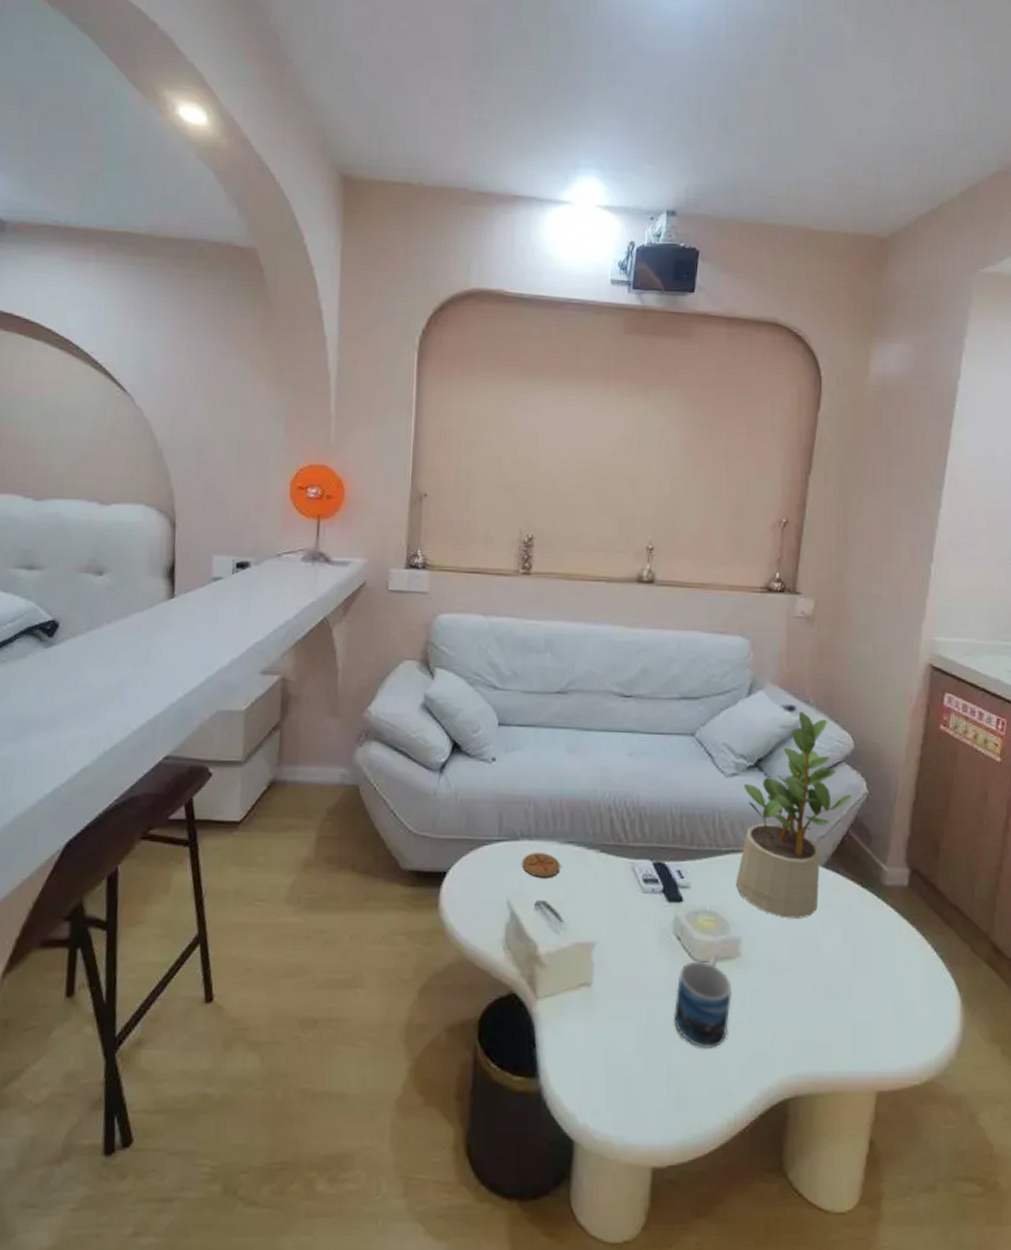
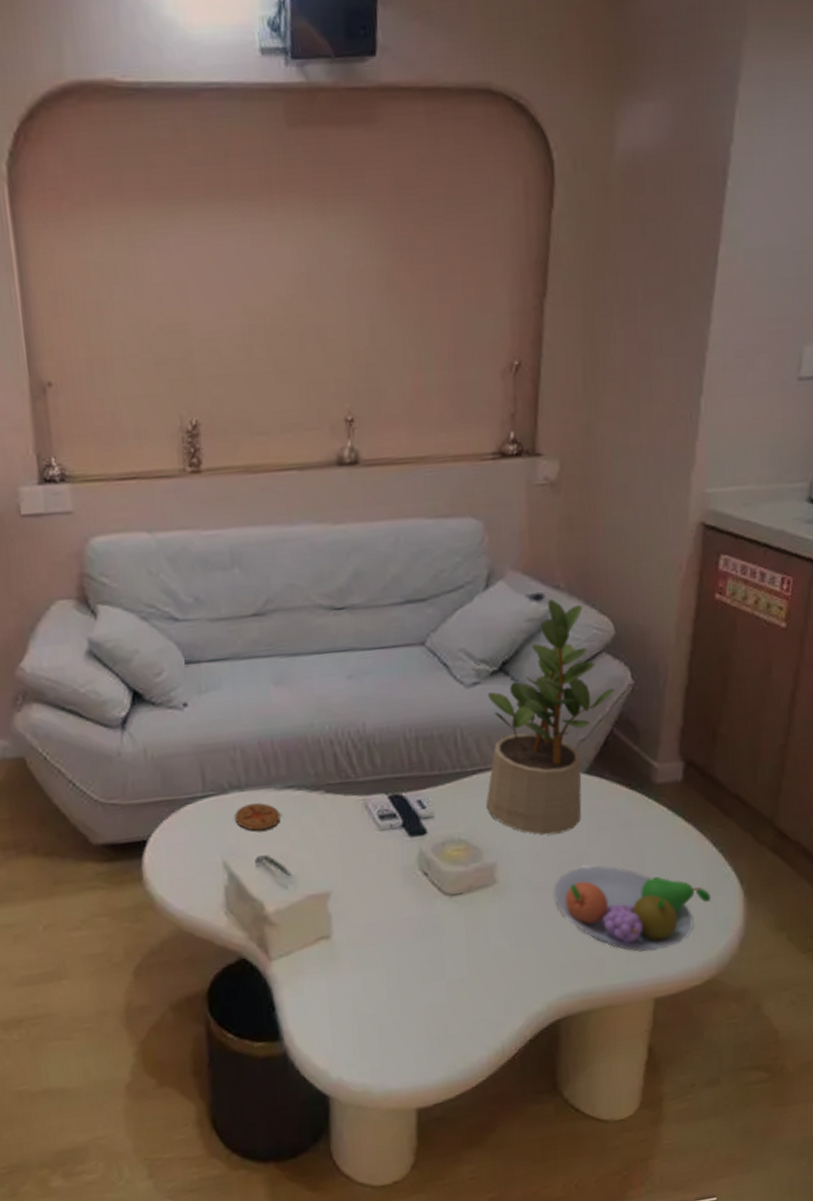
mug: present [673,957,733,1048] -> none [426,888,491,984]
fruit bowl: none [789,953,931,1044] -> present [553,865,710,952]

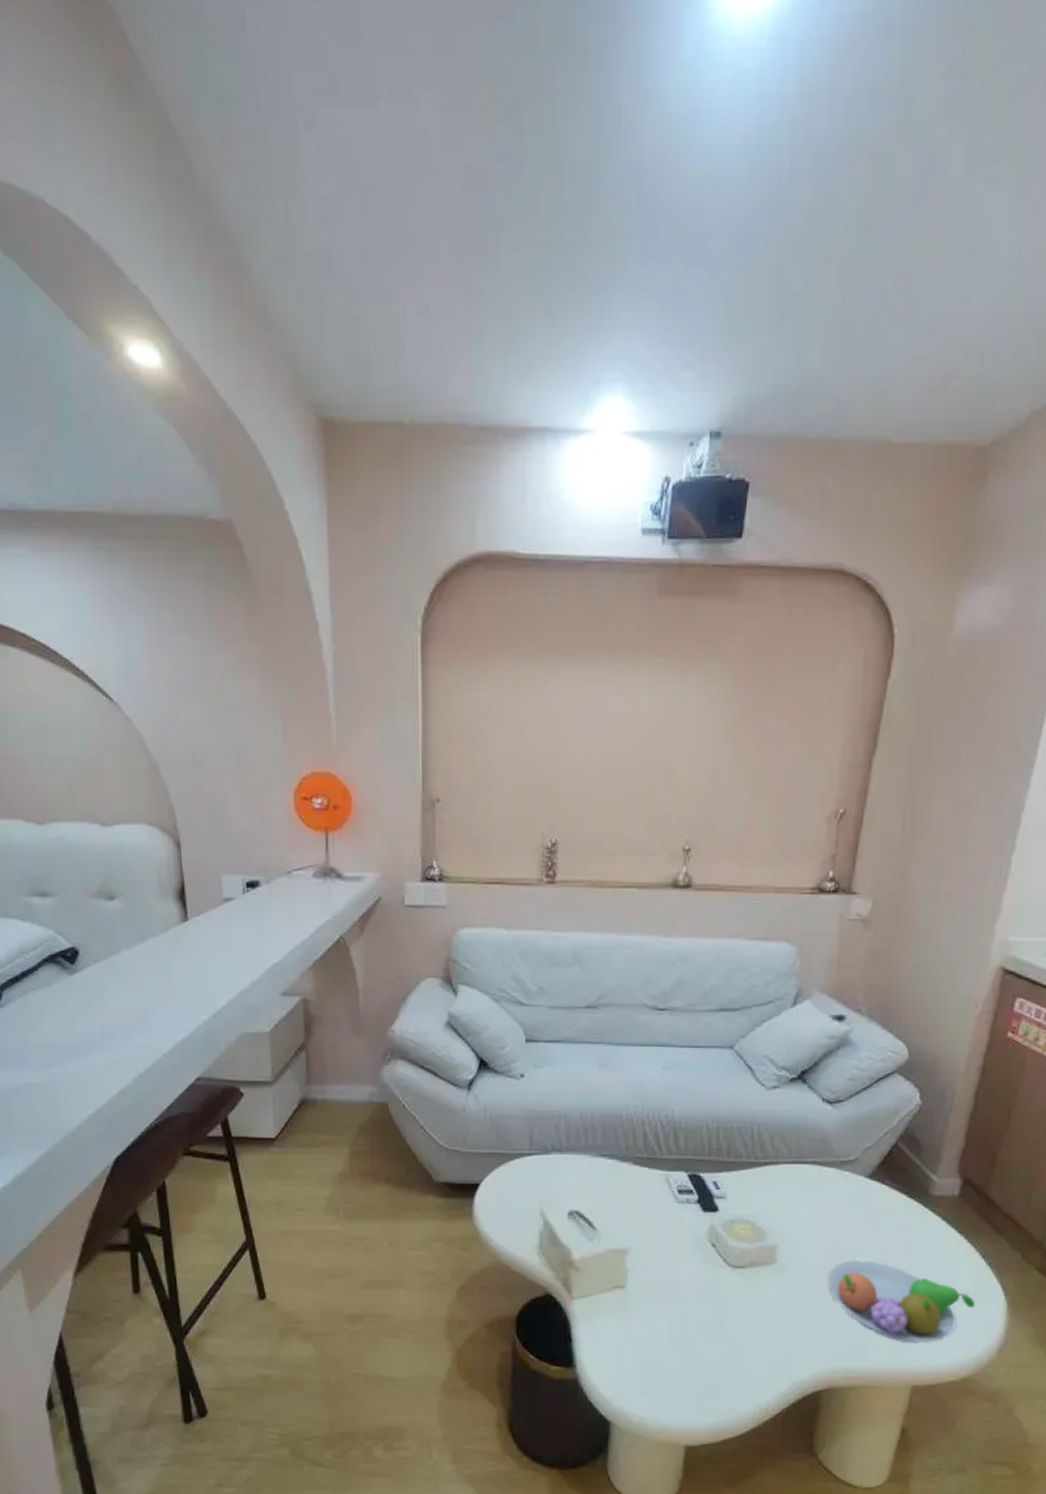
coaster: present [235,803,281,831] -> none [554,1166,593,1189]
potted plant: present [485,599,614,835] -> none [773,1021,903,1227]

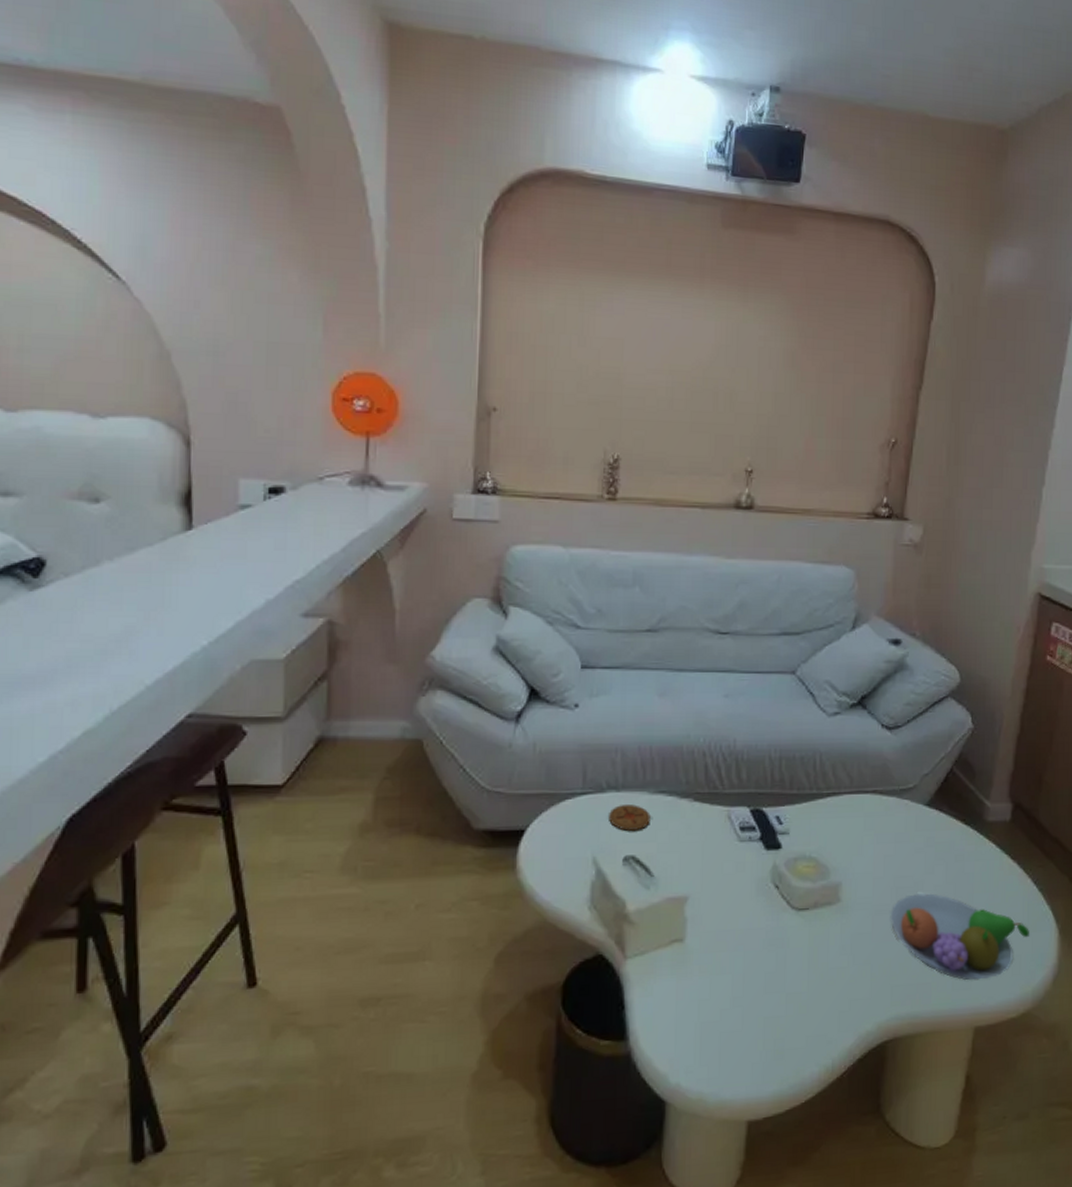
coaster: none [554,1166,593,1189] -> present [609,805,651,831]

